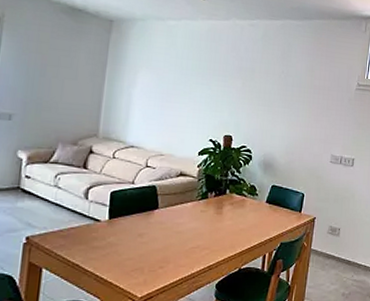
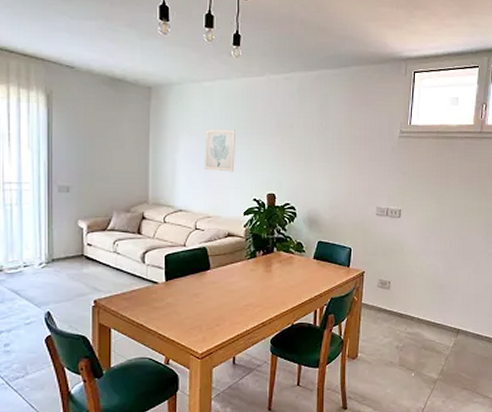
wall art: none [161,67,197,112] -> present [204,128,235,172]

